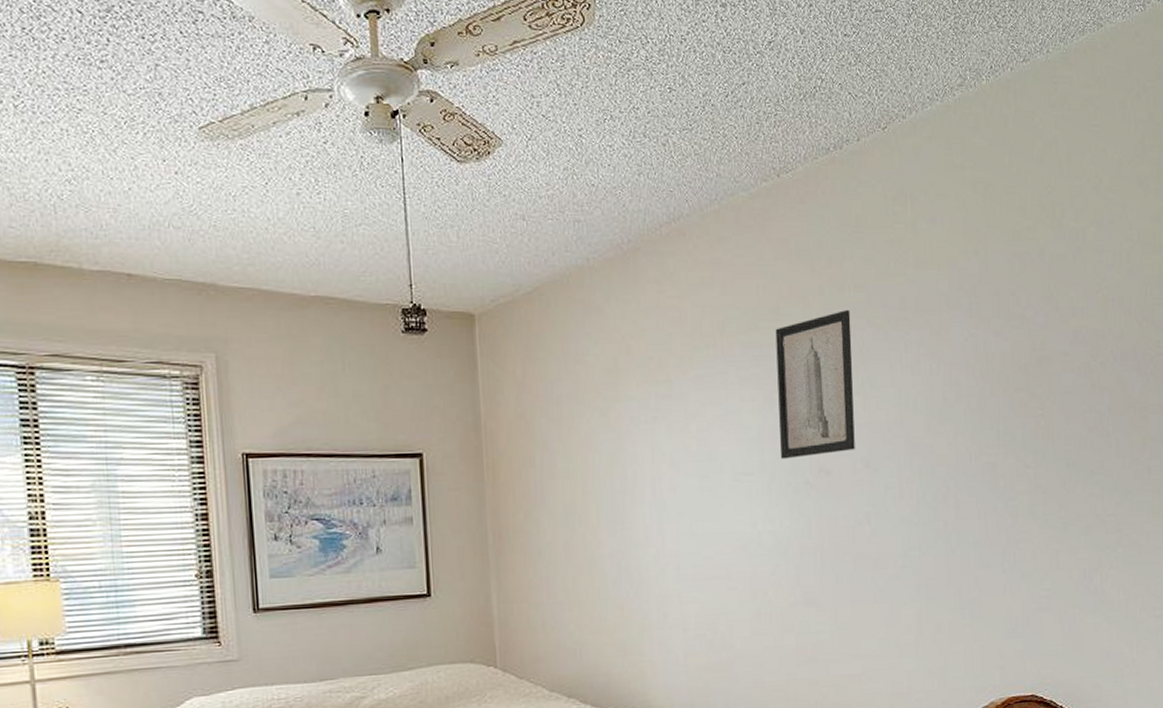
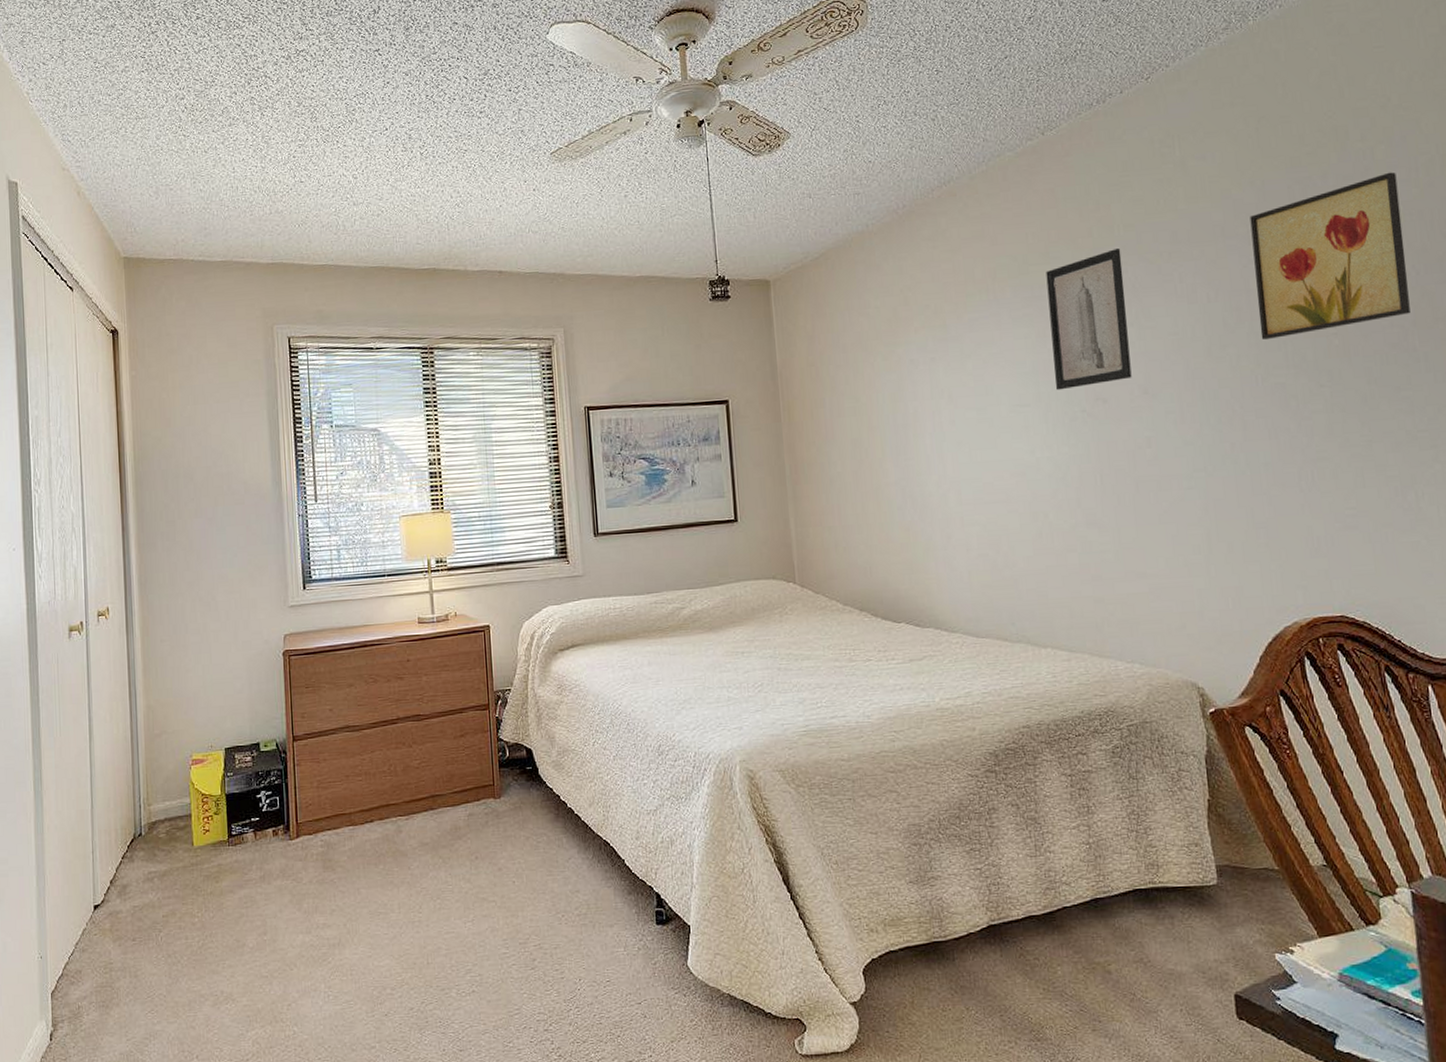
wall art: none [973,255,1107,418] -> present [1250,172,1411,340]

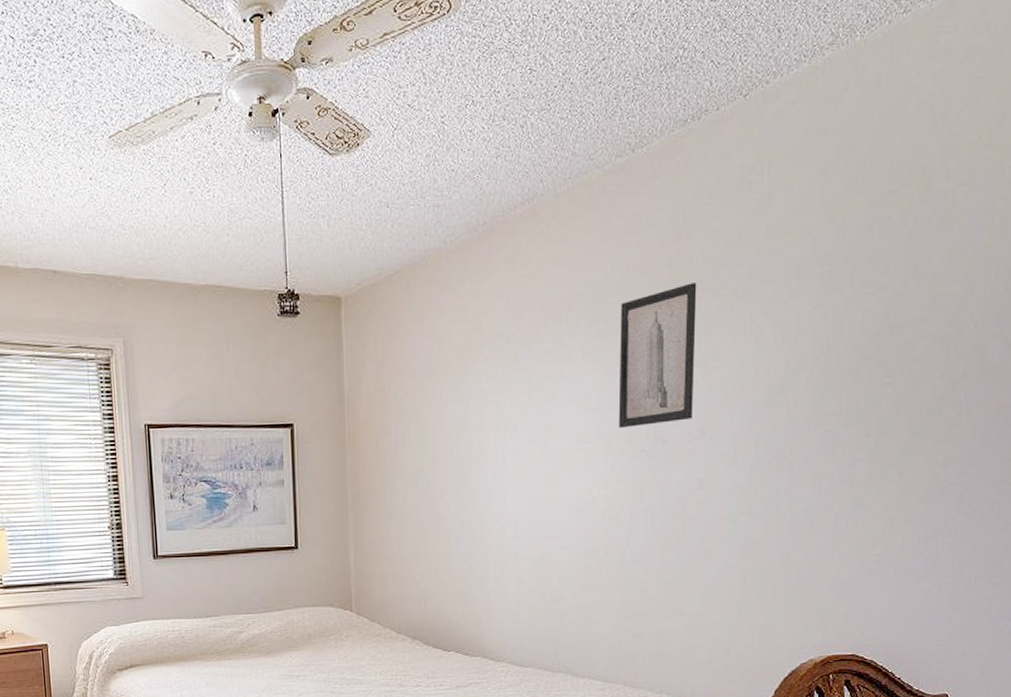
wall art: present [1250,172,1411,340] -> none [819,216,973,387]

